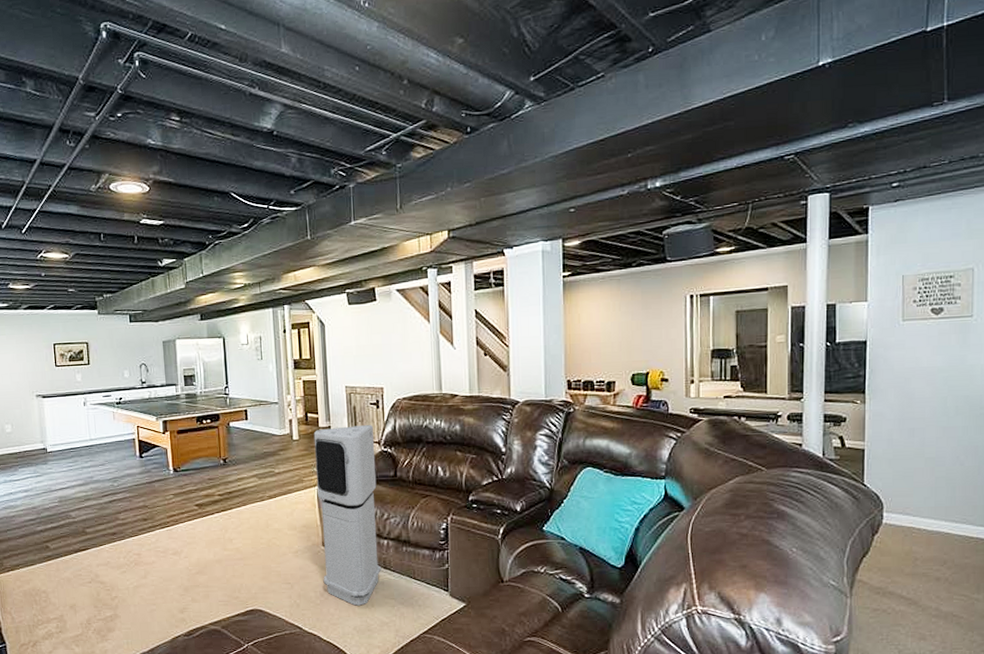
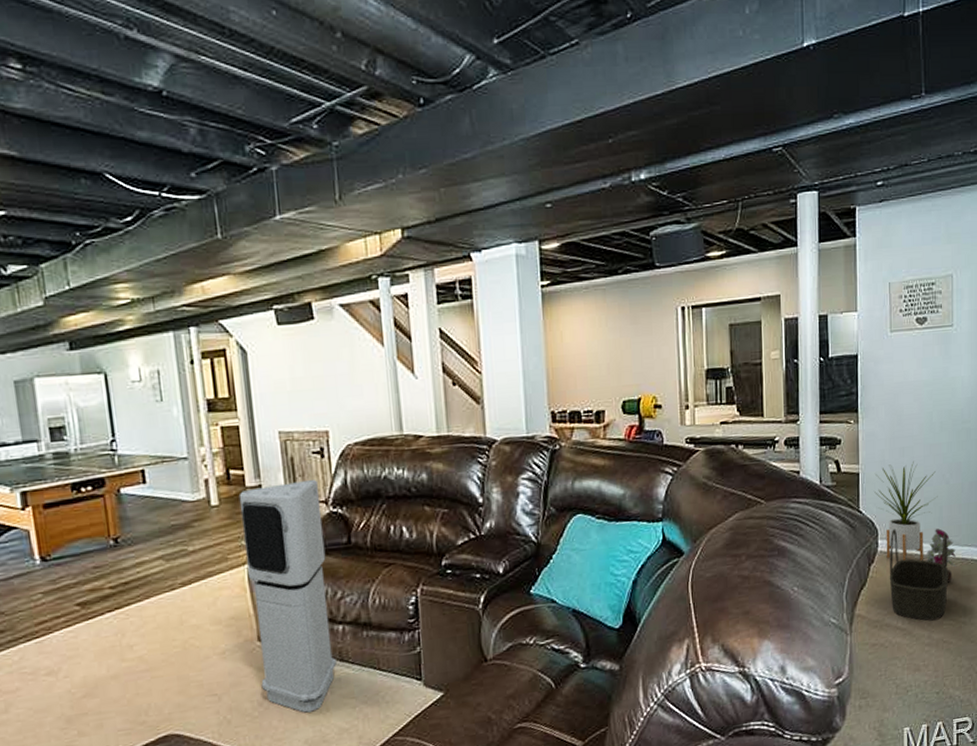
house plant: none [881,441,951,536] -> present [874,460,938,561]
basket: none [894,504,961,594] -> present [889,529,949,621]
decorative plant: none [931,507,971,560] -> present [922,528,957,583]

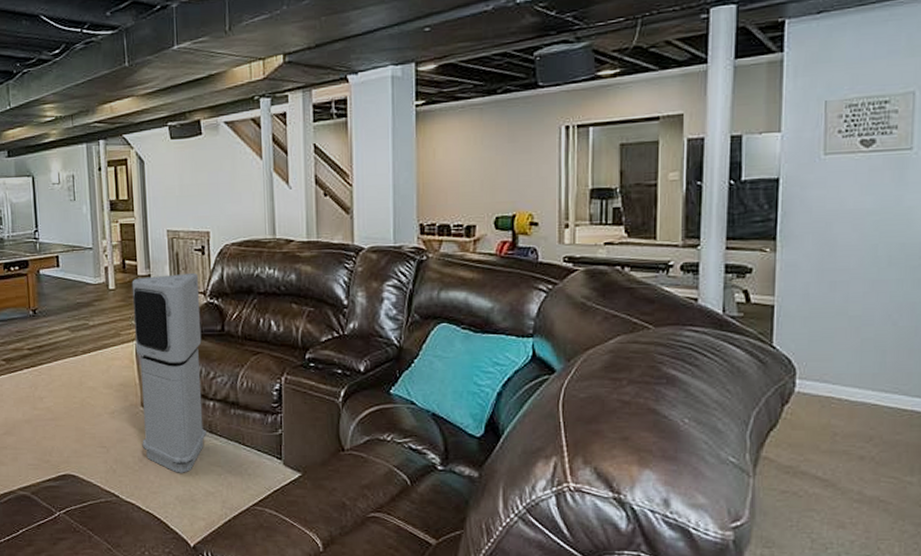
house plant: present [874,460,938,561] -> none [793,296,881,408]
basket: present [889,529,949,621] -> none [808,369,892,475]
decorative plant: present [922,528,957,583] -> none [854,374,904,436]

